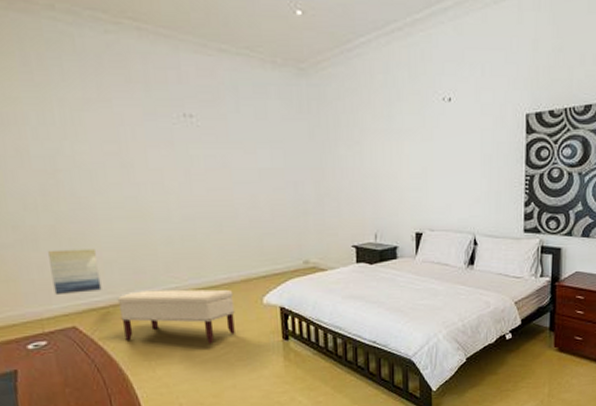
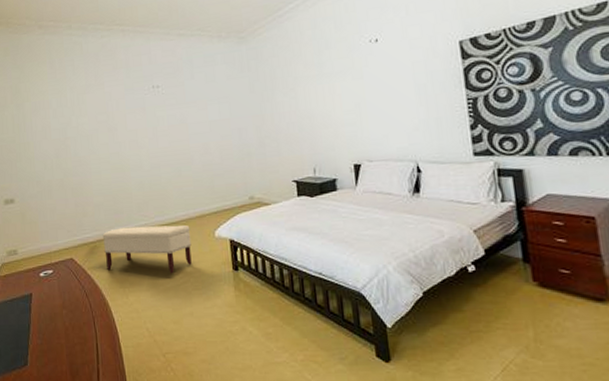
wall art: present [48,248,102,296] -> none [58,195,92,233]

